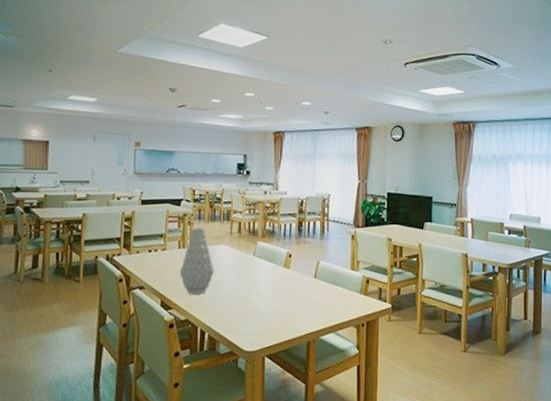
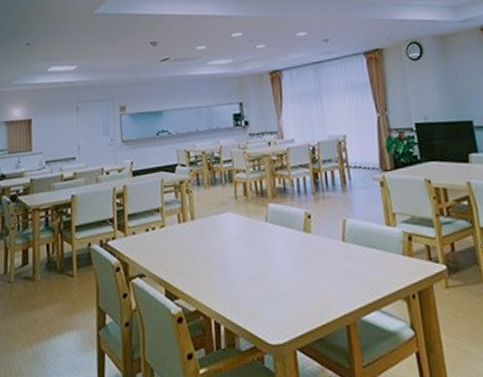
vase: present [179,228,214,294] -> none [182,195,222,278]

